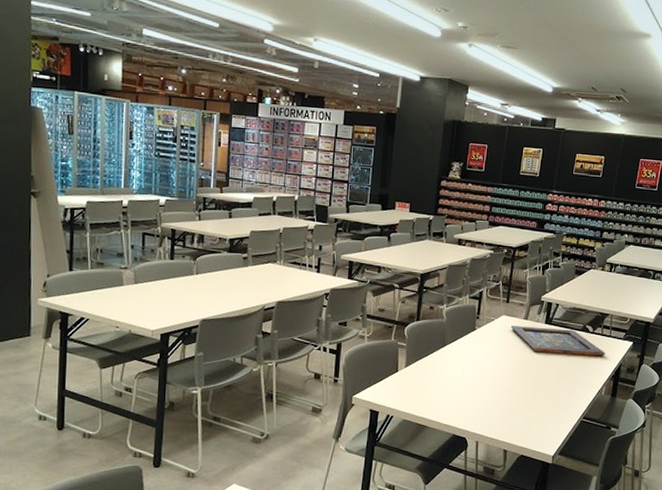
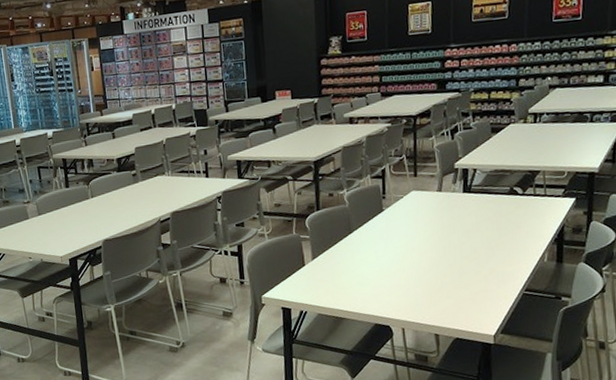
religious icon: present [510,326,605,357] -> none [422,195,542,225]

